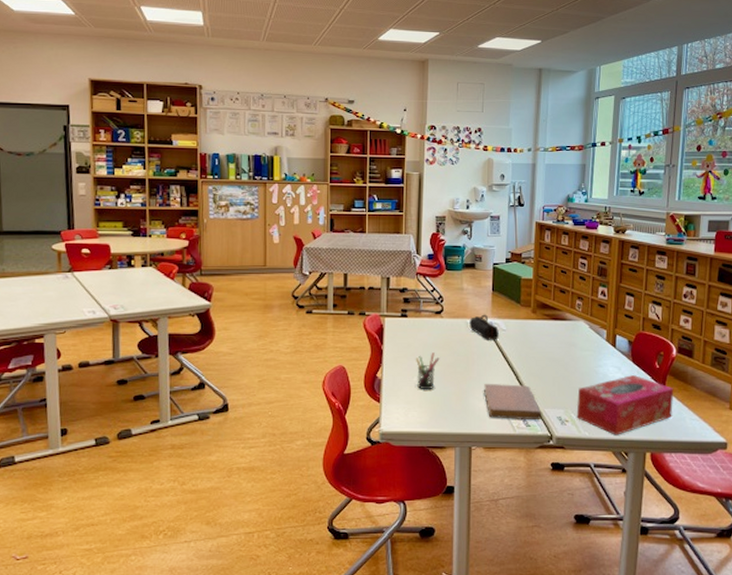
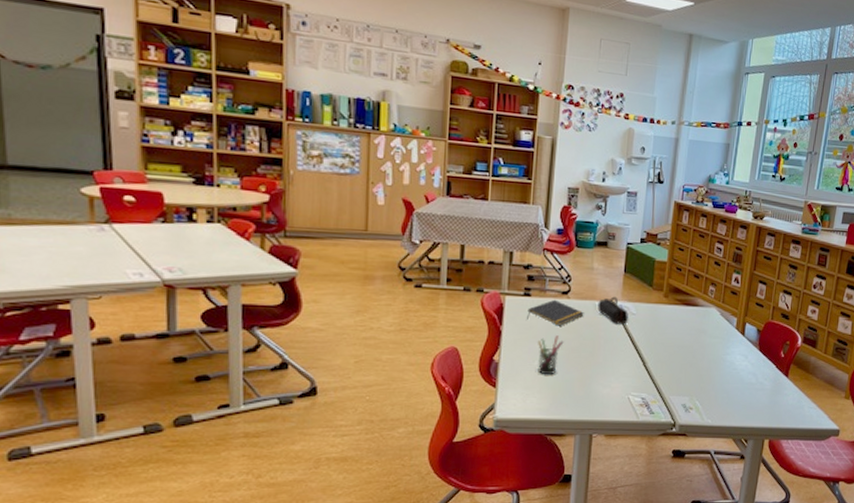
notepad: none [405,319,457,344] -> present [527,299,584,326]
notebook: present [484,383,542,421] -> none [609,368,667,408]
tissue box: present [576,374,674,435] -> none [701,363,796,423]

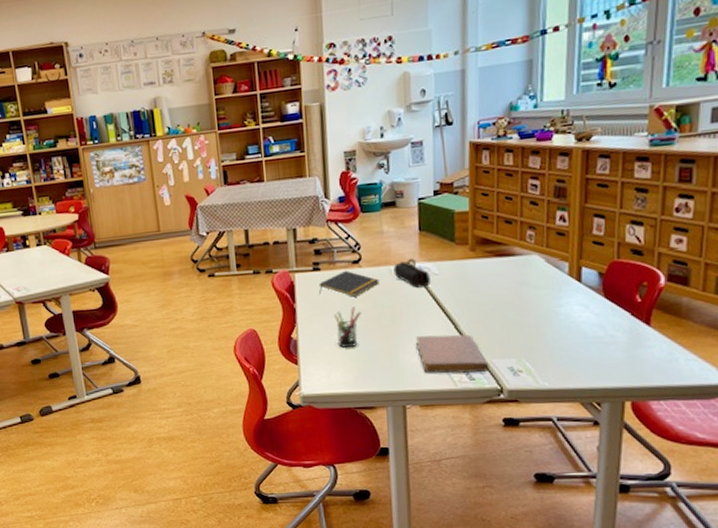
notebook: none [609,368,667,408] -> present [416,334,489,374]

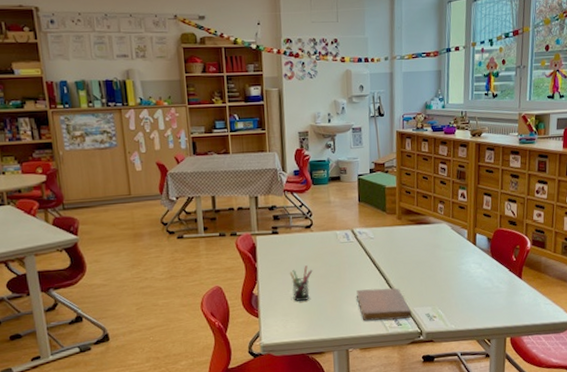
notepad: present [319,270,380,297] -> none [277,234,328,257]
pencil case: present [393,258,430,288] -> none [338,224,368,249]

